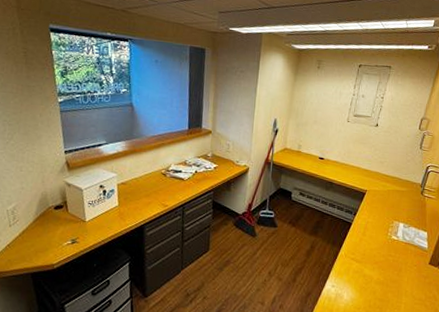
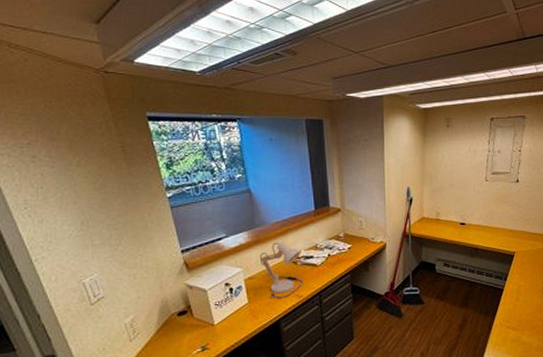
desk lamp: none [133,154,171,206] -> present [259,242,303,299]

